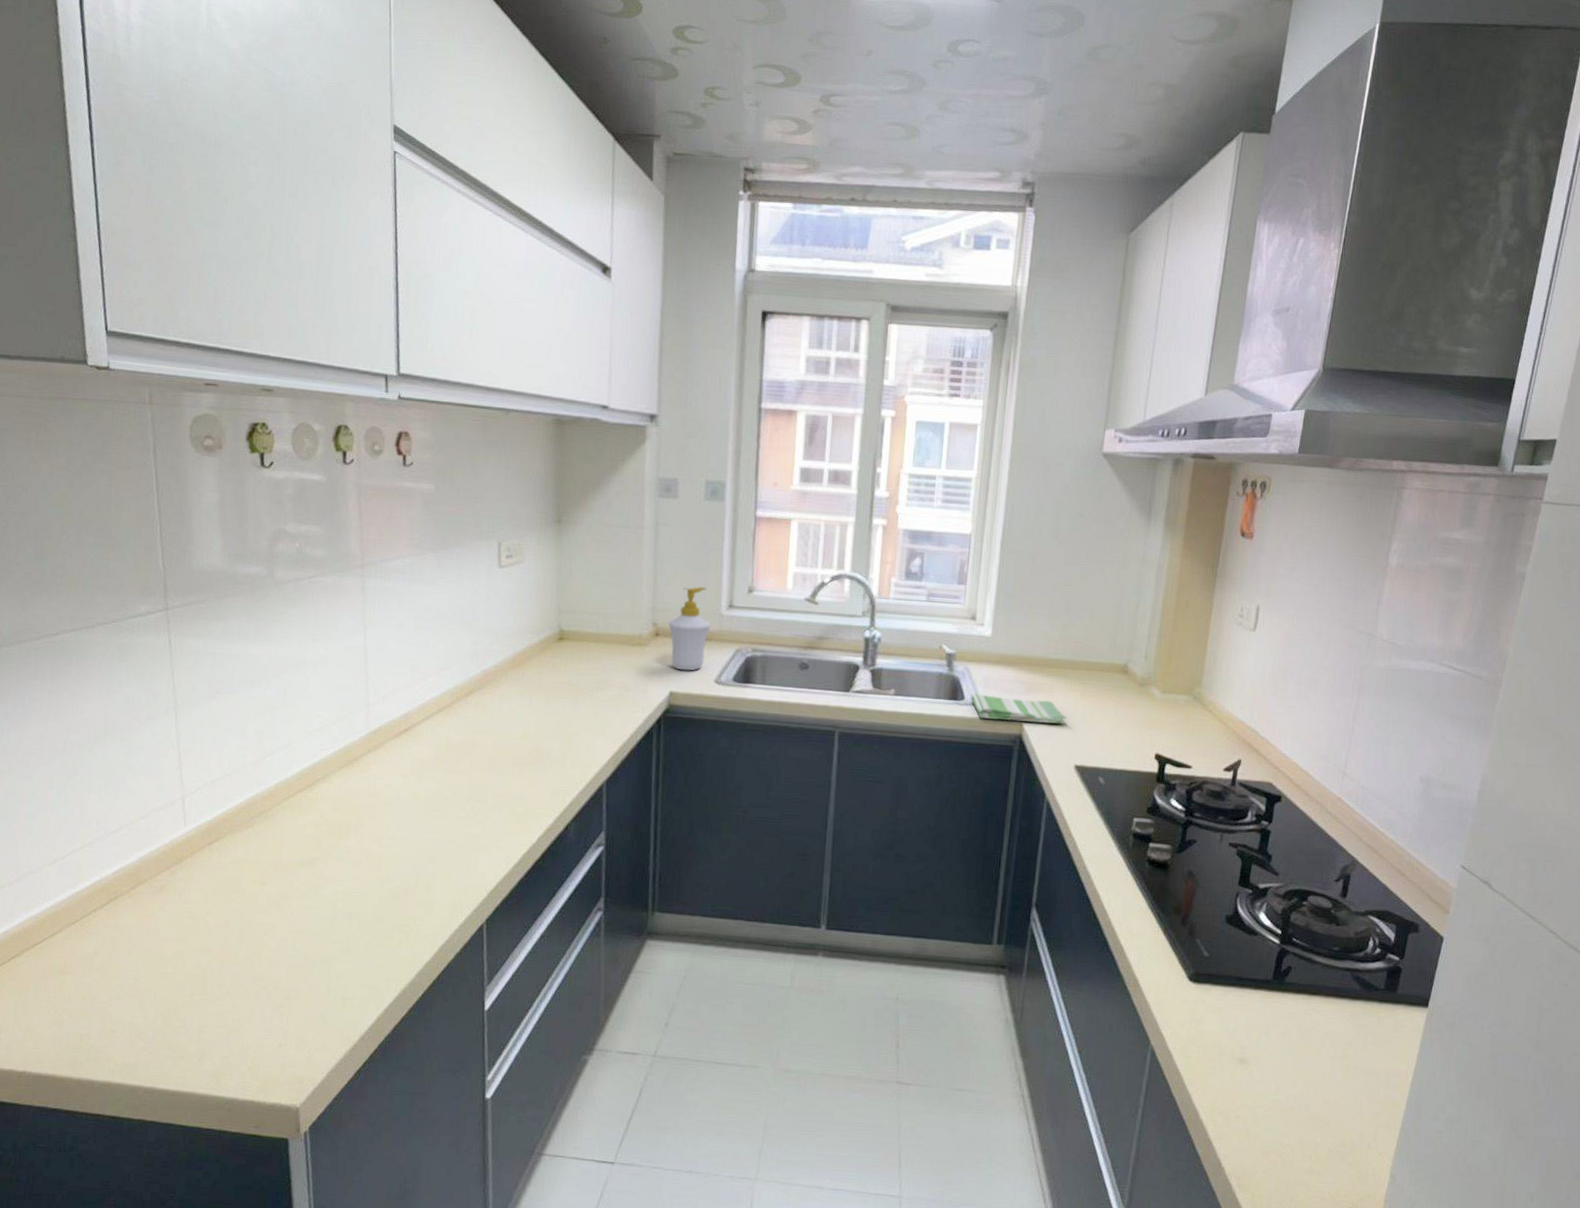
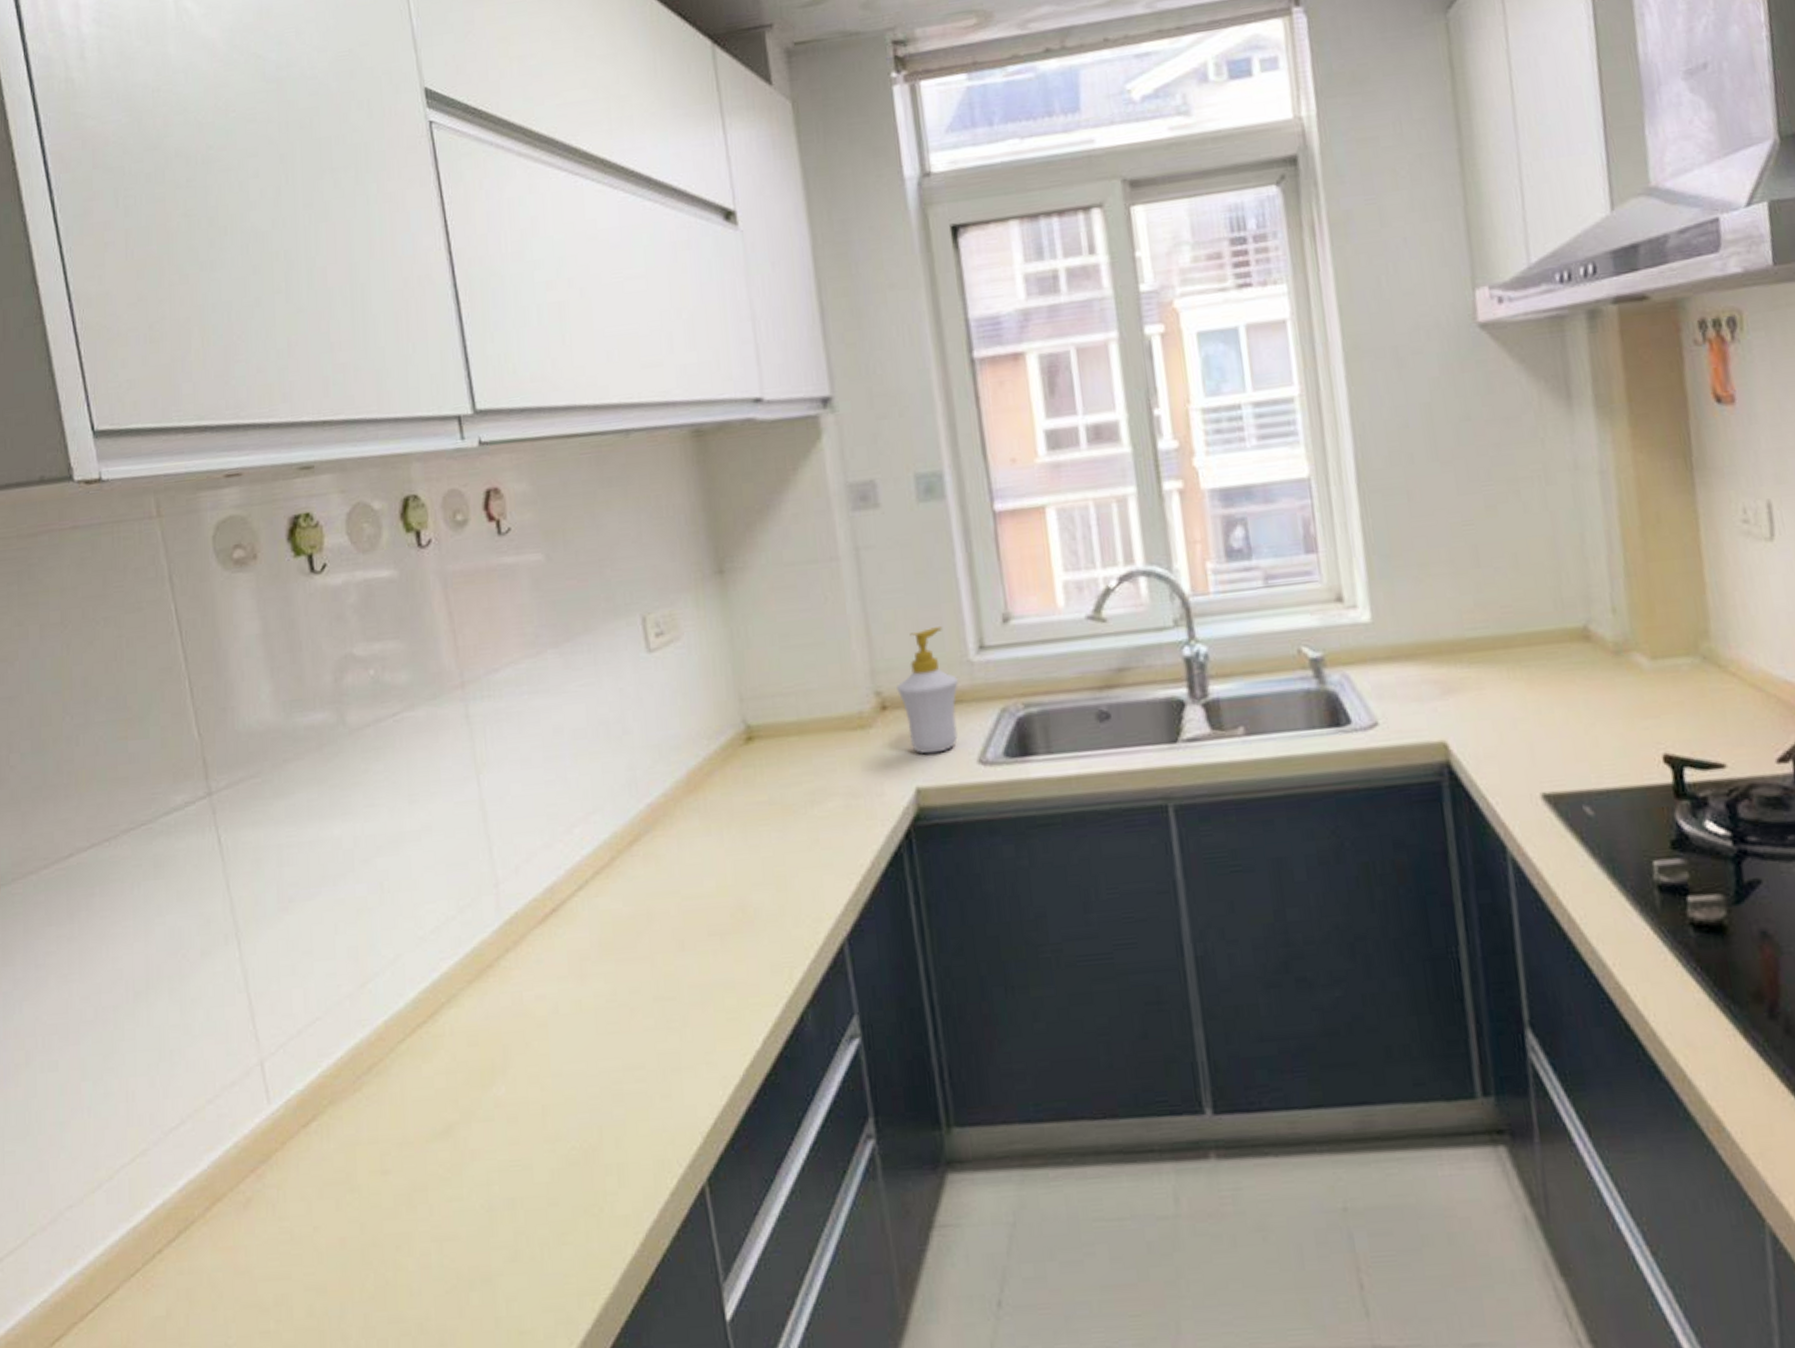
dish towel: present [970,693,1067,725] -> none [1359,702,1513,747]

